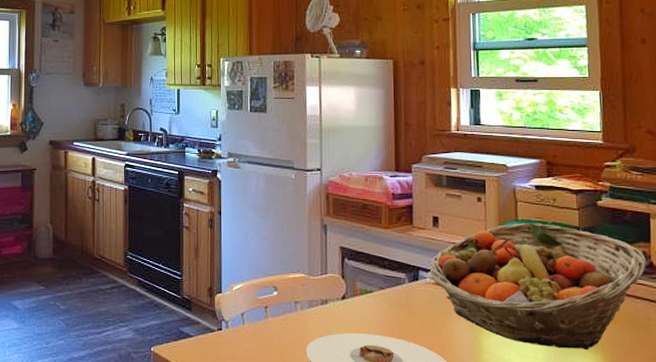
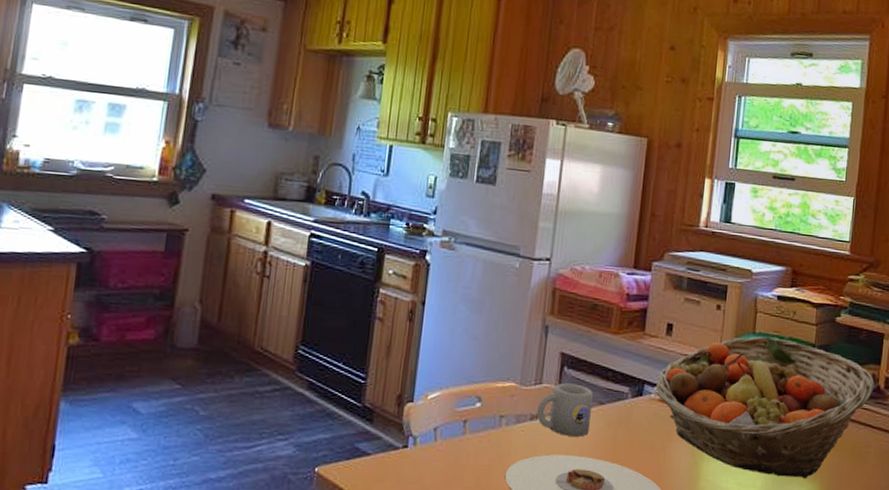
mug: none [326,272,374,317] -> present [537,383,594,437]

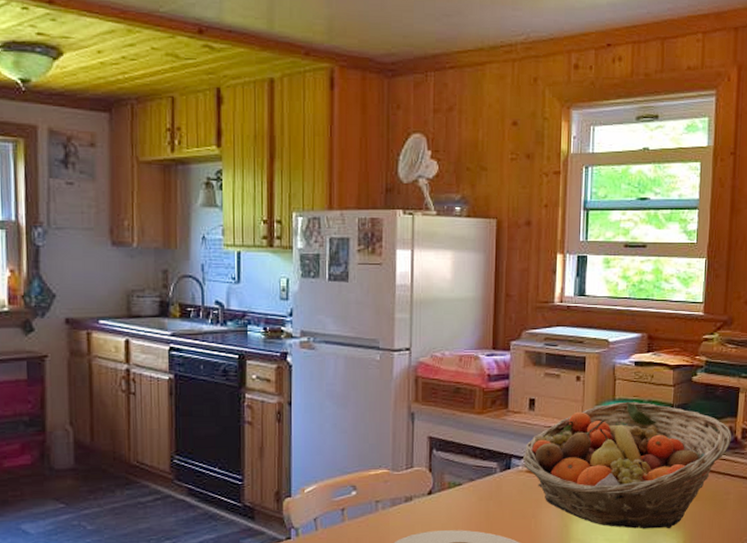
mug: present [537,383,594,437] -> none [411,464,464,513]

